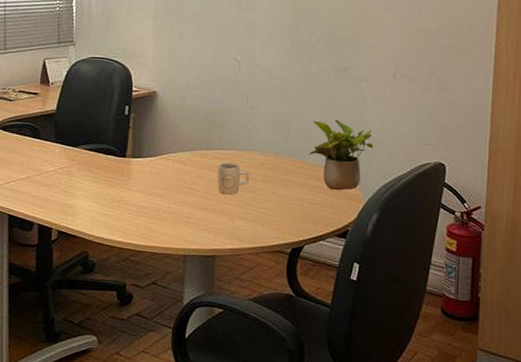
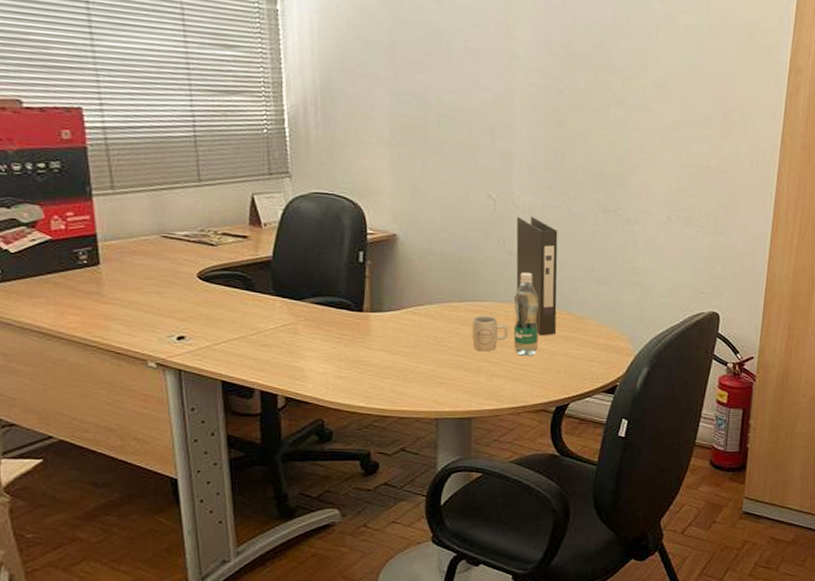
bottle: none [254,124,277,200] -> present [513,272,539,356]
binder: none [257,75,294,182] -> present [516,216,558,336]
potted plant: present [308,119,374,191] -> none [574,266,645,344]

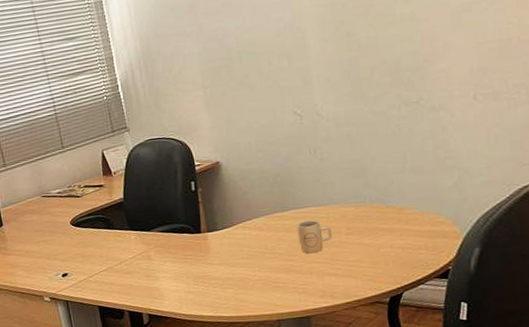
bottle: present [513,272,539,356] -> none [332,174,363,253]
binder: present [516,216,558,336] -> none [322,122,378,232]

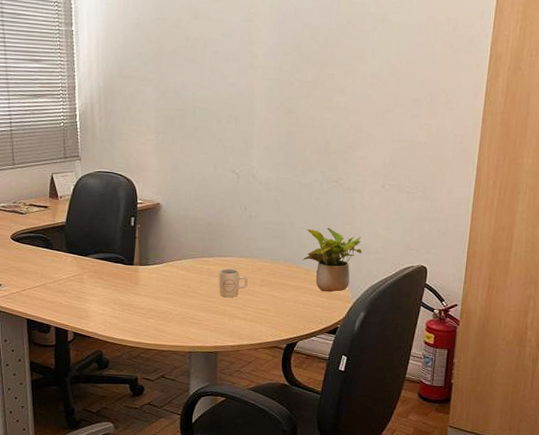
potted plant: none [390,155,463,231] -> present [302,227,362,293]

